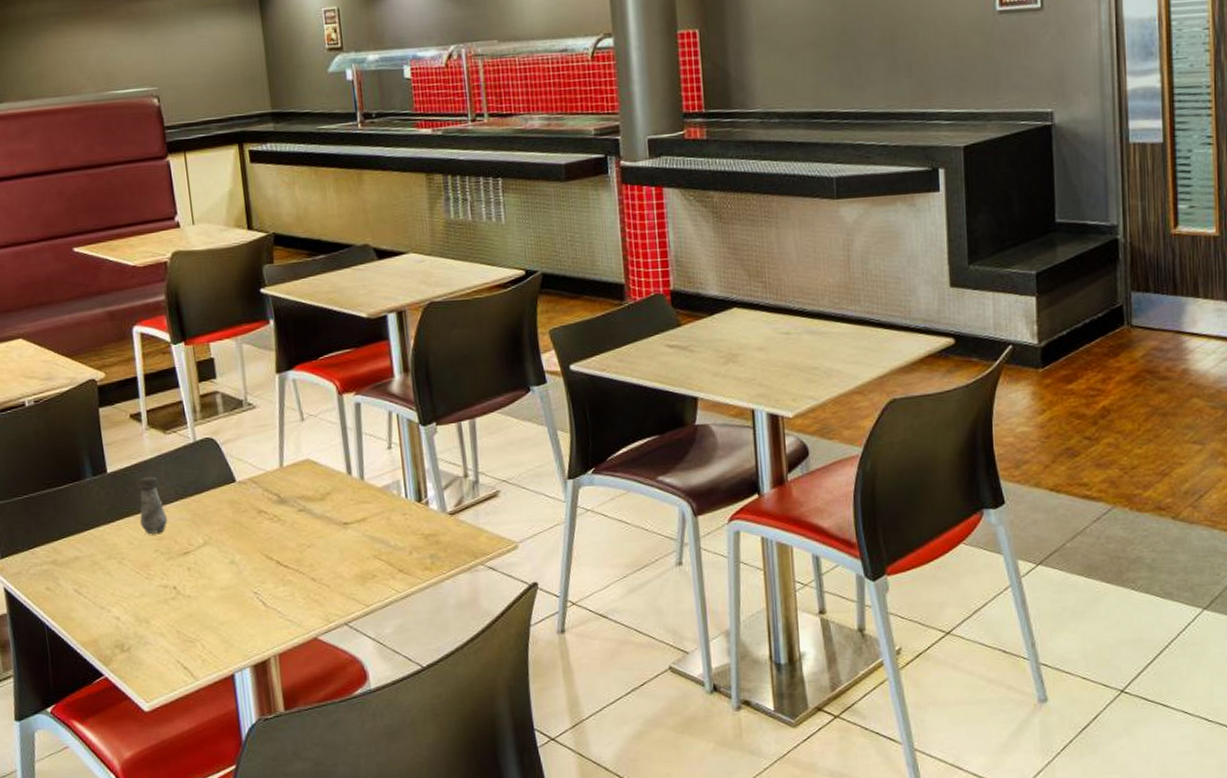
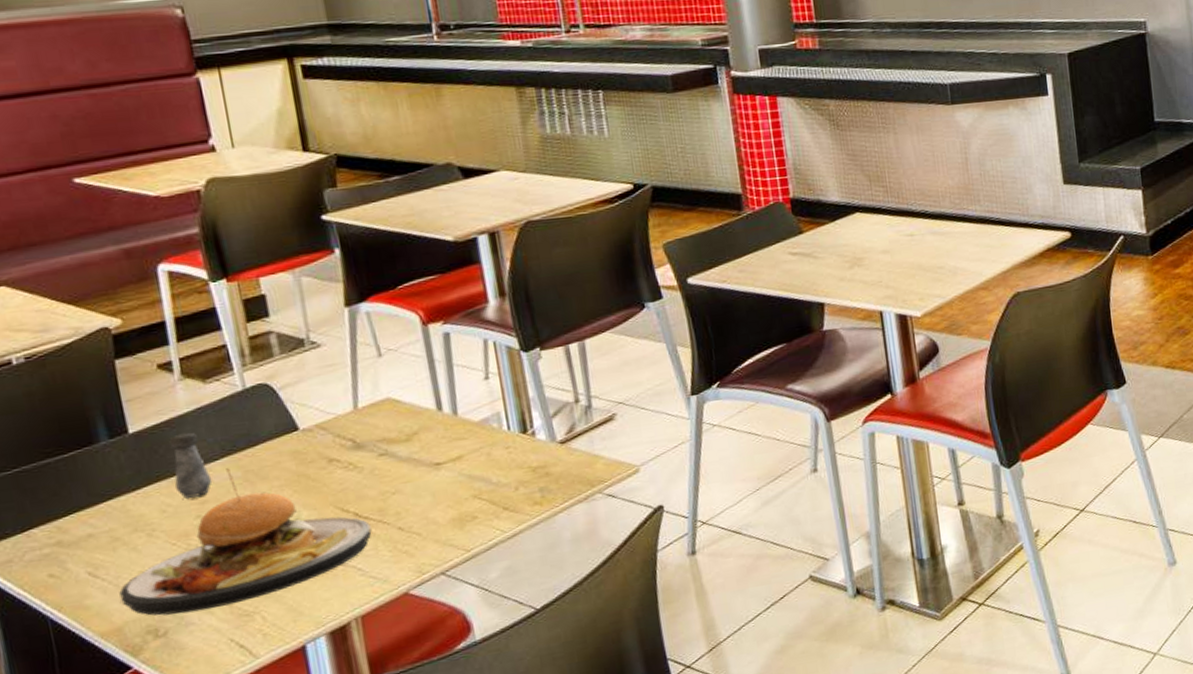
plate: none [96,510,290,634] -> present [119,468,372,616]

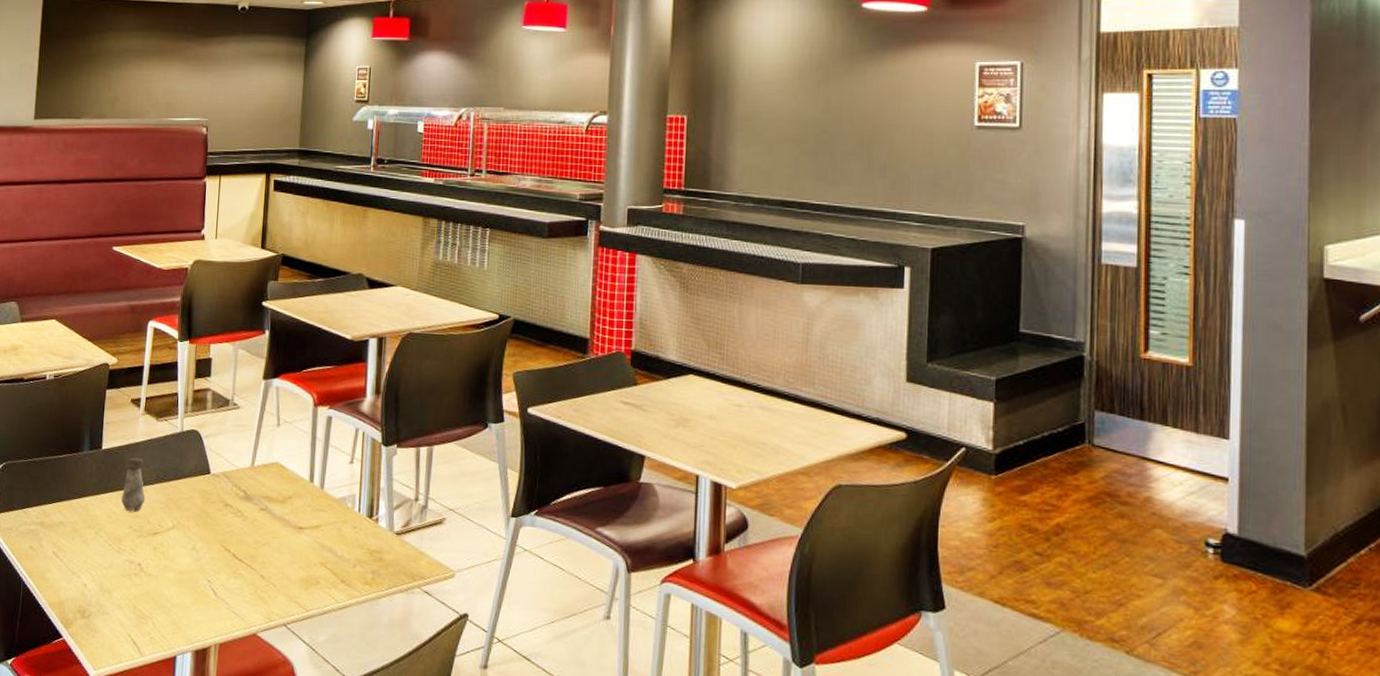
plate: present [119,468,372,616] -> none [68,493,242,606]

